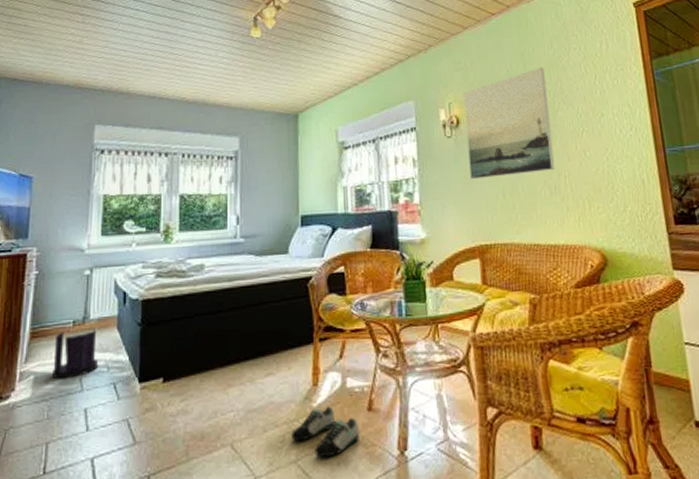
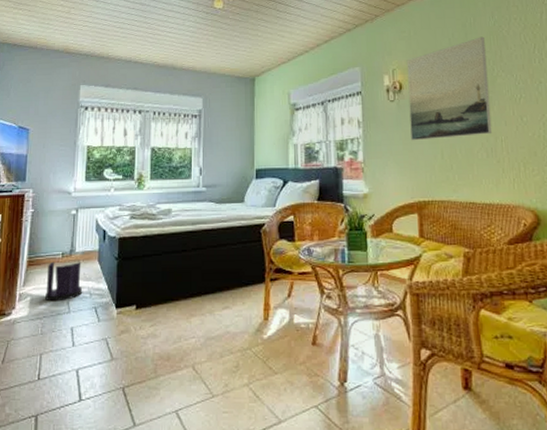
sneaker: present [291,406,359,458] -> none [244,338,304,384]

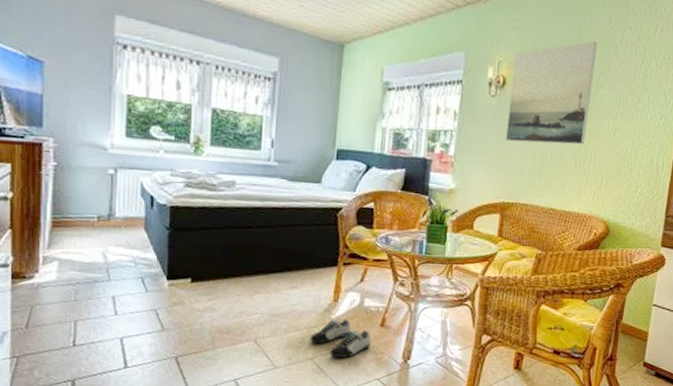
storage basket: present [45,261,83,302] -> none [78,224,126,268]
sneaker: none [244,338,304,384] -> present [310,319,371,359]

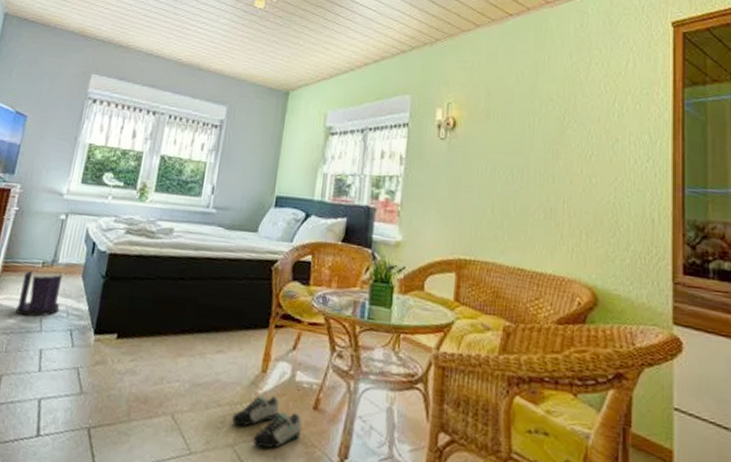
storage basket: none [78,224,126,268] -> present [16,270,63,317]
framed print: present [506,41,597,145] -> none [459,78,558,193]

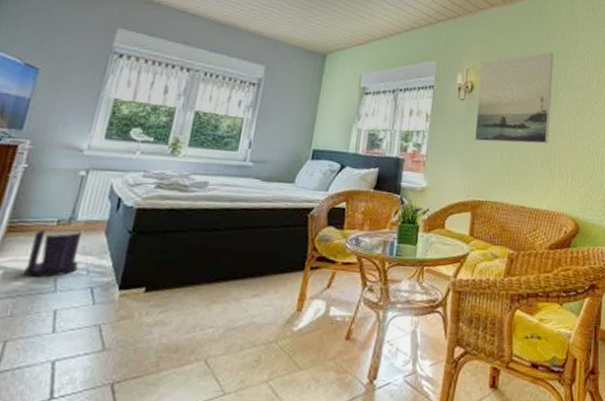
sneaker: present [232,395,302,449] -> none [267,331,335,380]
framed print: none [459,78,558,193] -> present [475,52,554,144]

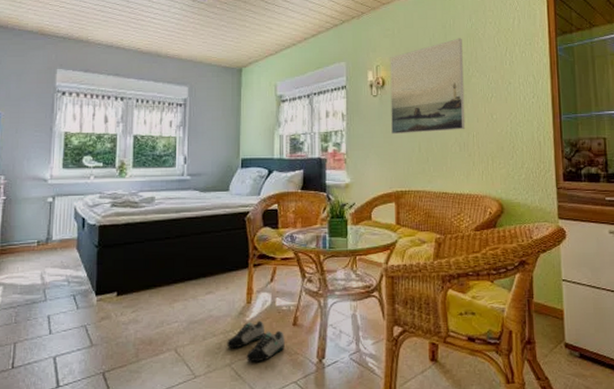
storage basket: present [24,229,83,278] -> none [19,250,61,290]
sneaker: none [267,331,335,380] -> present [227,320,285,363]

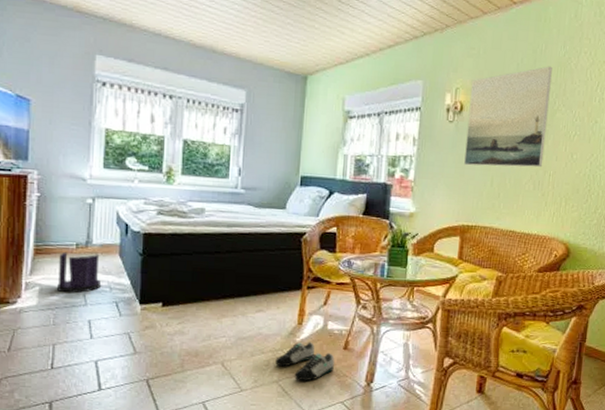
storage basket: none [19,250,61,290] -> present [57,252,102,294]

